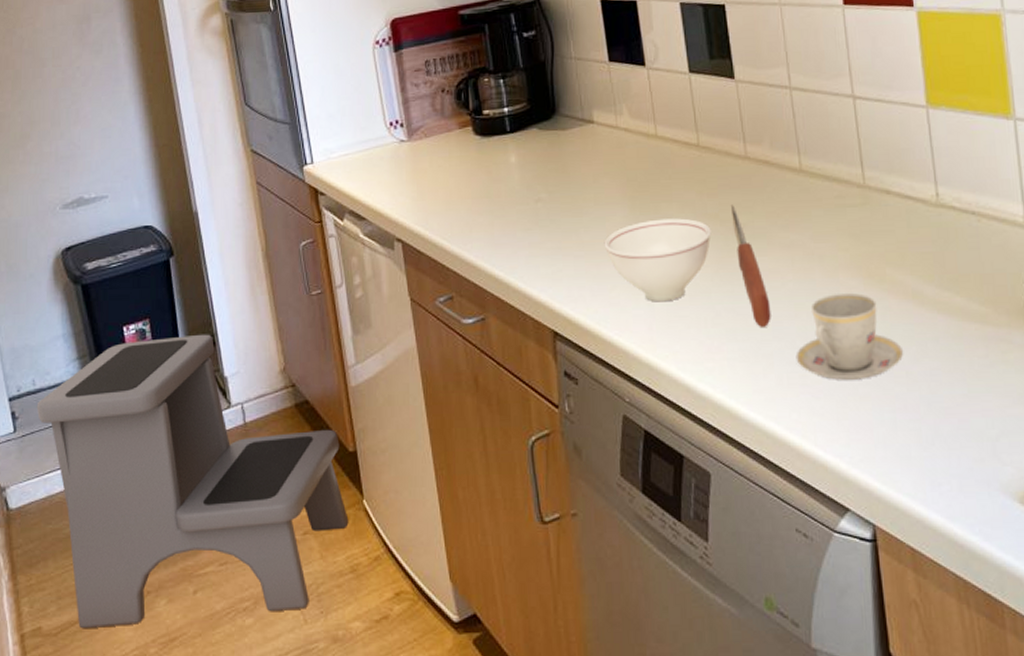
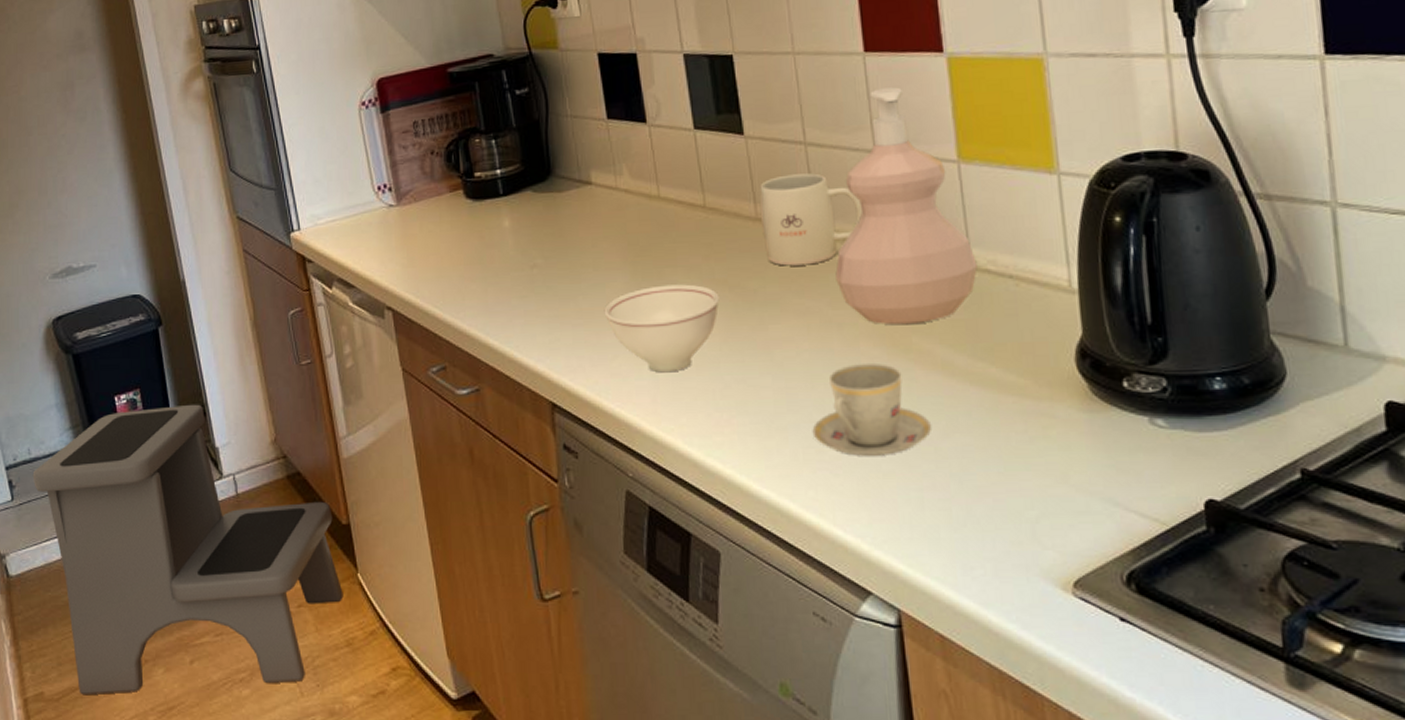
kitchen knife: present [730,205,771,327] -> none [740,270,785,399]
mug: none [748,115,843,202] -> present [759,173,864,266]
soap bottle: none [817,38,944,258] -> present [835,87,978,326]

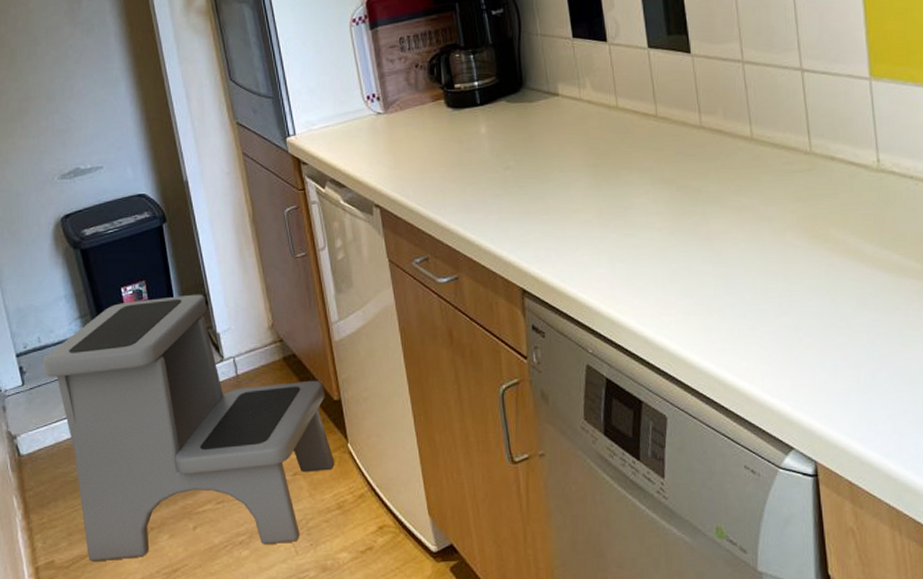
bowl: present [604,284,720,373] -> none [568,184,669,262]
mug: present [759,173,864,266] -> none [703,88,791,168]
teacup: present [812,362,932,456] -> none [745,251,845,331]
soap bottle: present [835,87,978,326] -> none [767,14,884,219]

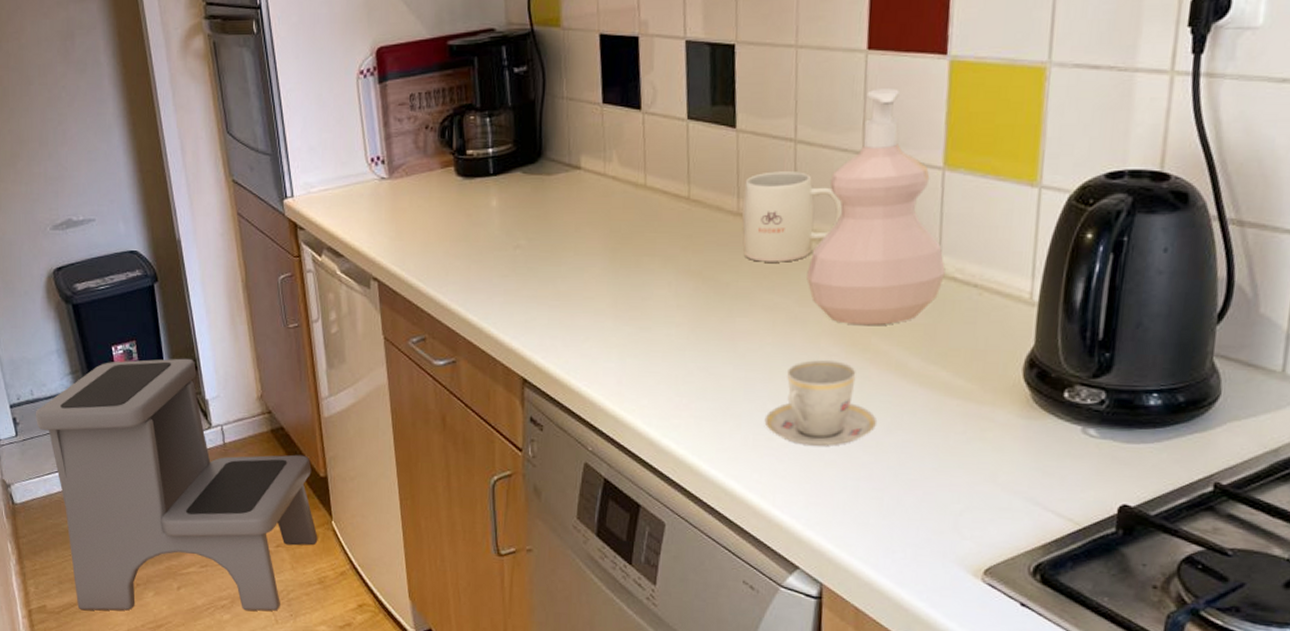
mug: none [703,88,791,168] -> present [741,171,843,262]
teacup: none [745,251,845,331] -> present [764,359,878,446]
soap bottle: none [767,14,884,219] -> present [806,88,945,326]

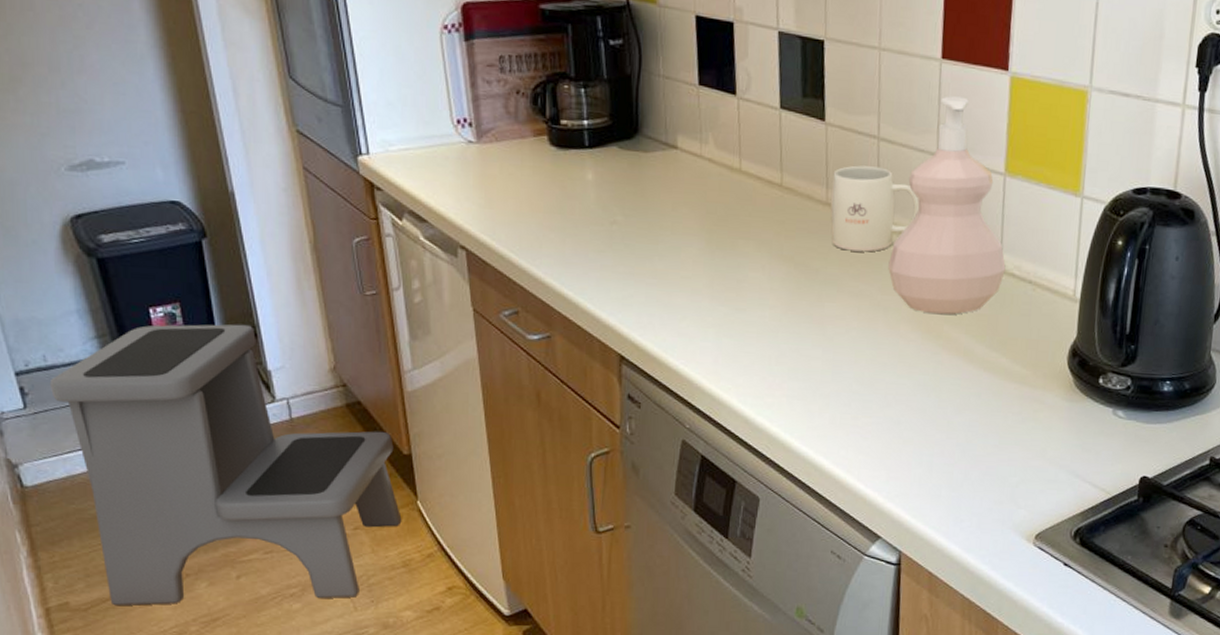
teacup: present [764,359,878,446] -> none [850,344,949,425]

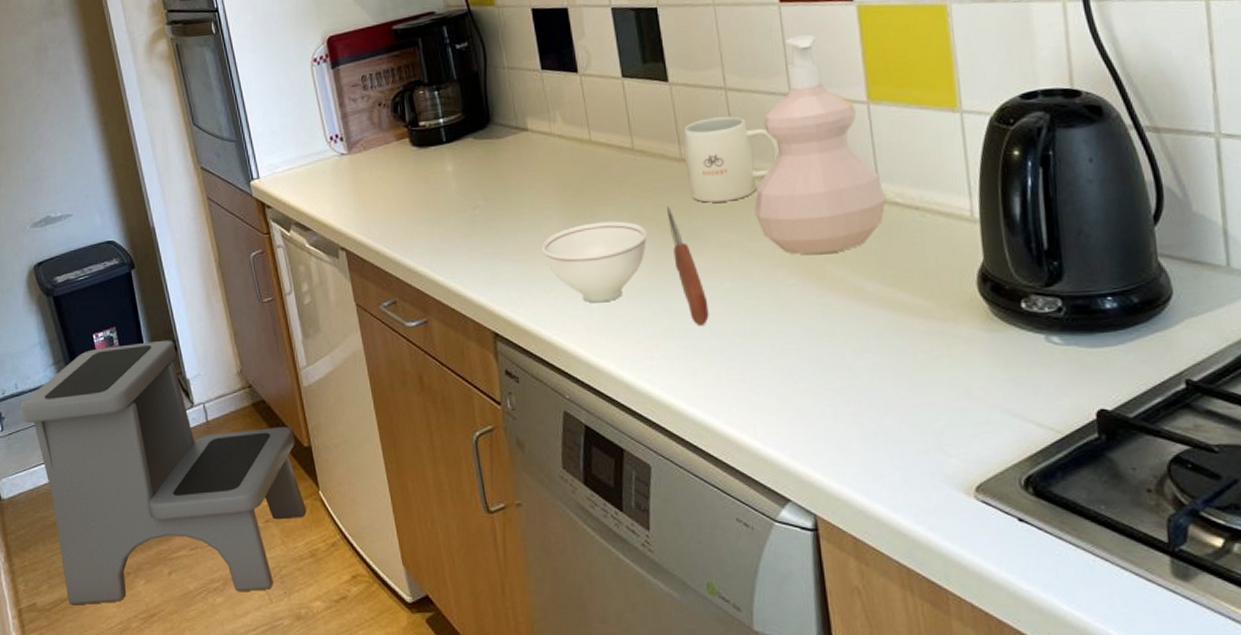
bowl: none [677,255,785,337] -> present [541,221,648,303]
kitchen knife: none [806,249,833,370] -> present [666,207,709,325]

